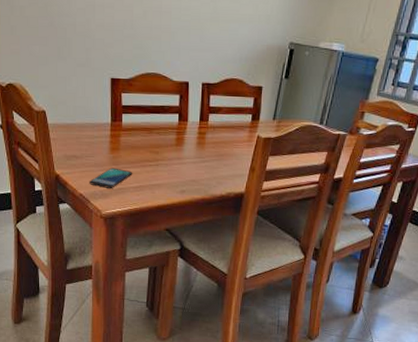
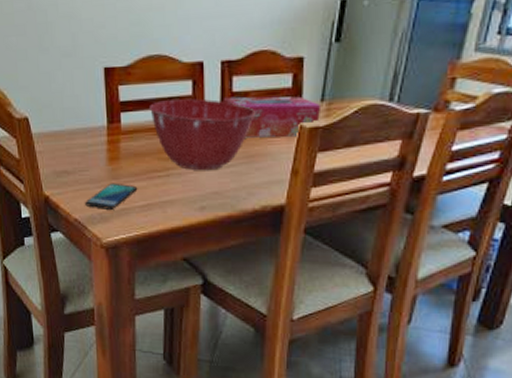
mixing bowl: none [145,108,226,164] -> present [148,99,256,171]
tissue box: none [202,110,274,143] -> present [223,96,322,138]

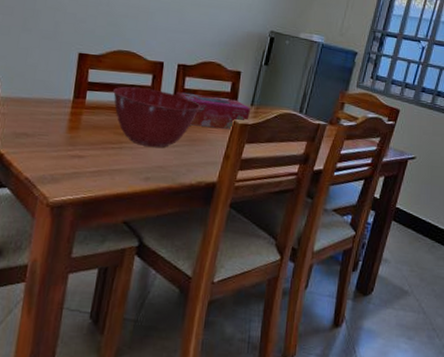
smartphone: present [84,183,138,209] -> none [37,148,92,172]

